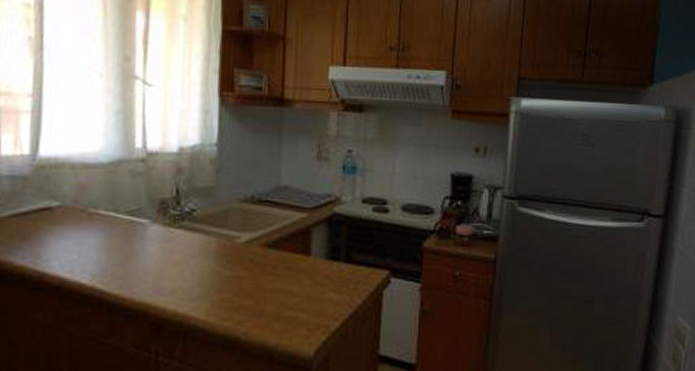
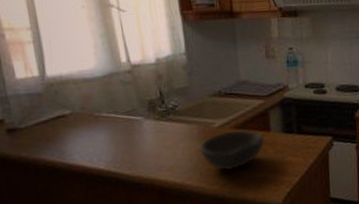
bowl: none [215,250,302,303] -> present [199,130,265,171]

